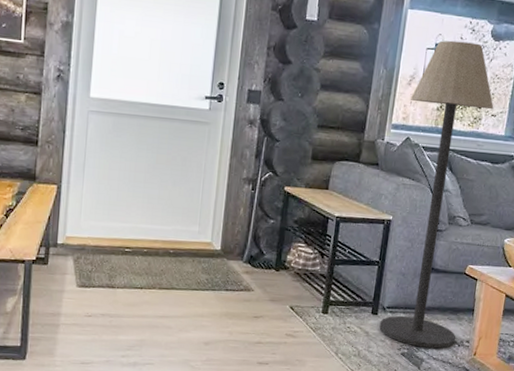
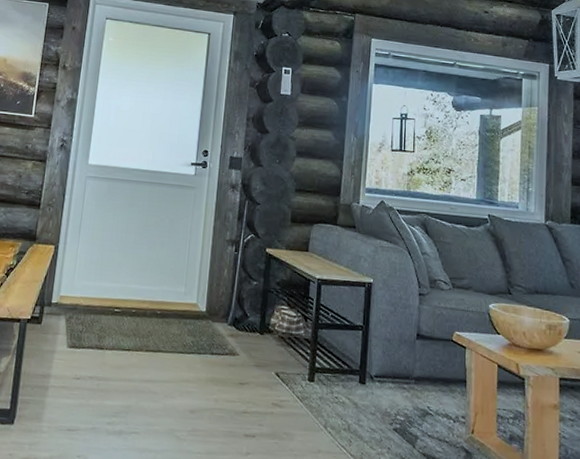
floor lamp: present [379,40,494,349] -> none [368,111,463,424]

